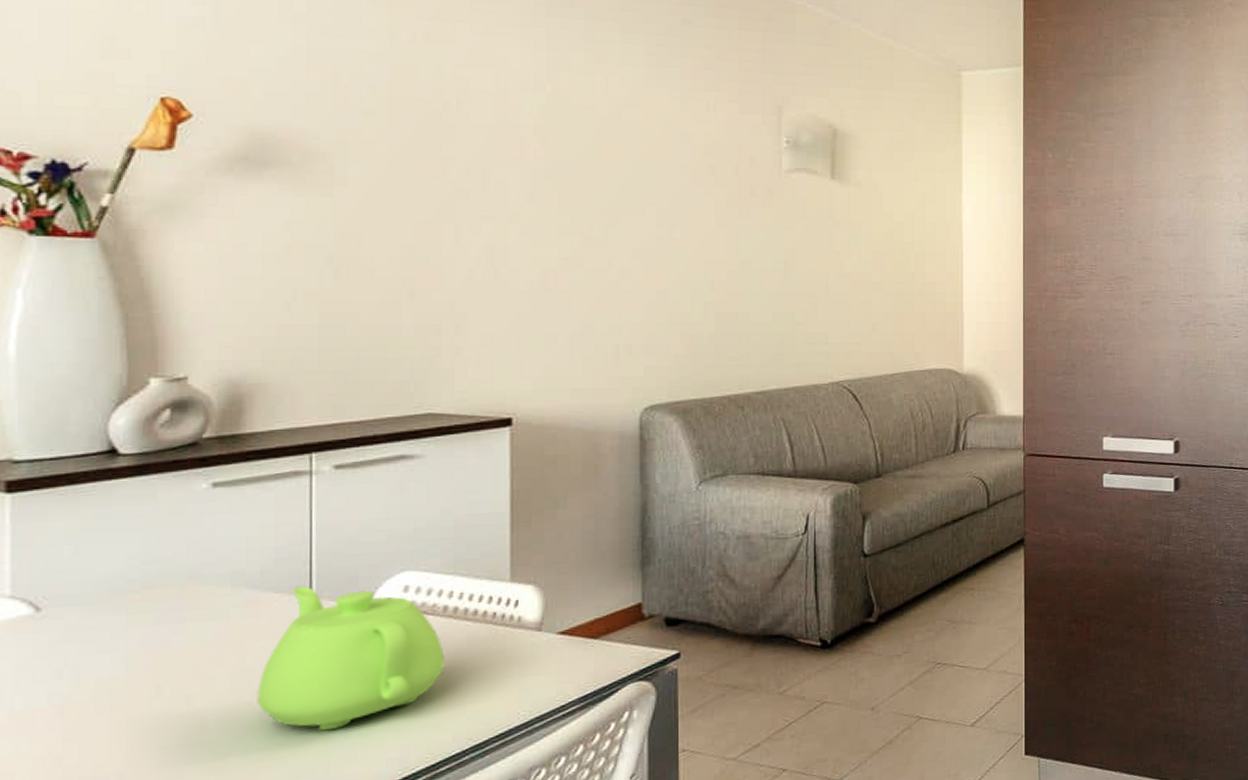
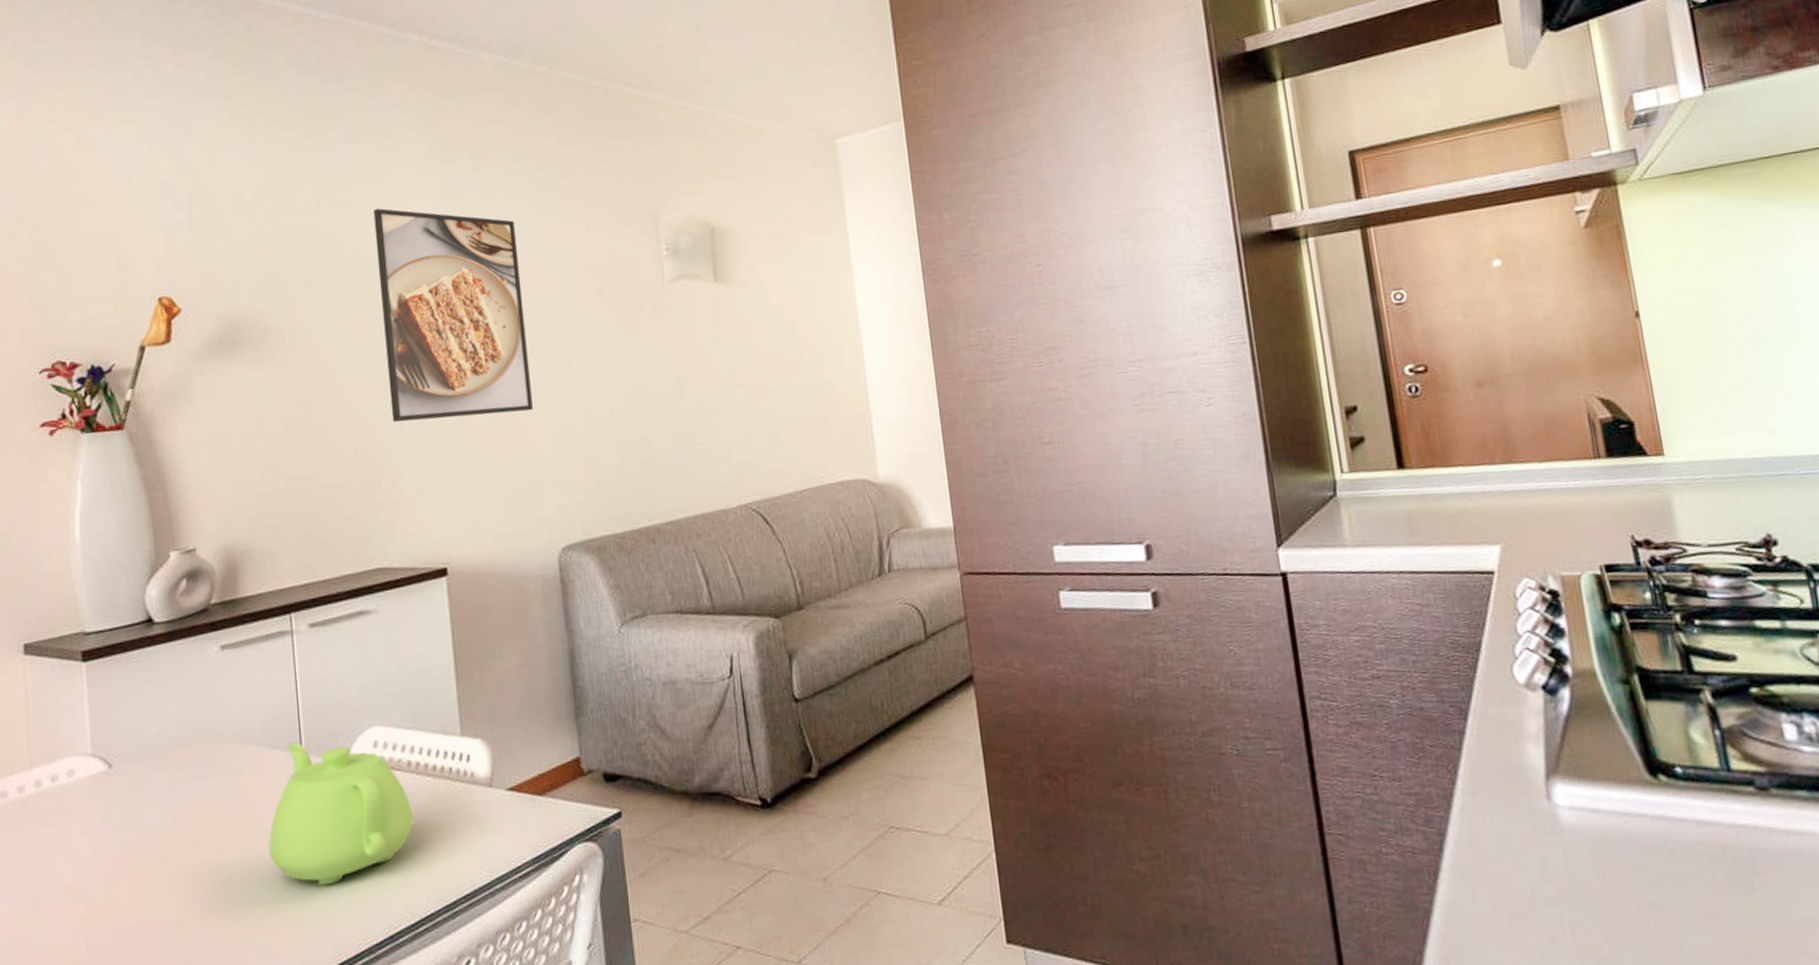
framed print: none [461,48,628,275] -> present [373,208,533,423]

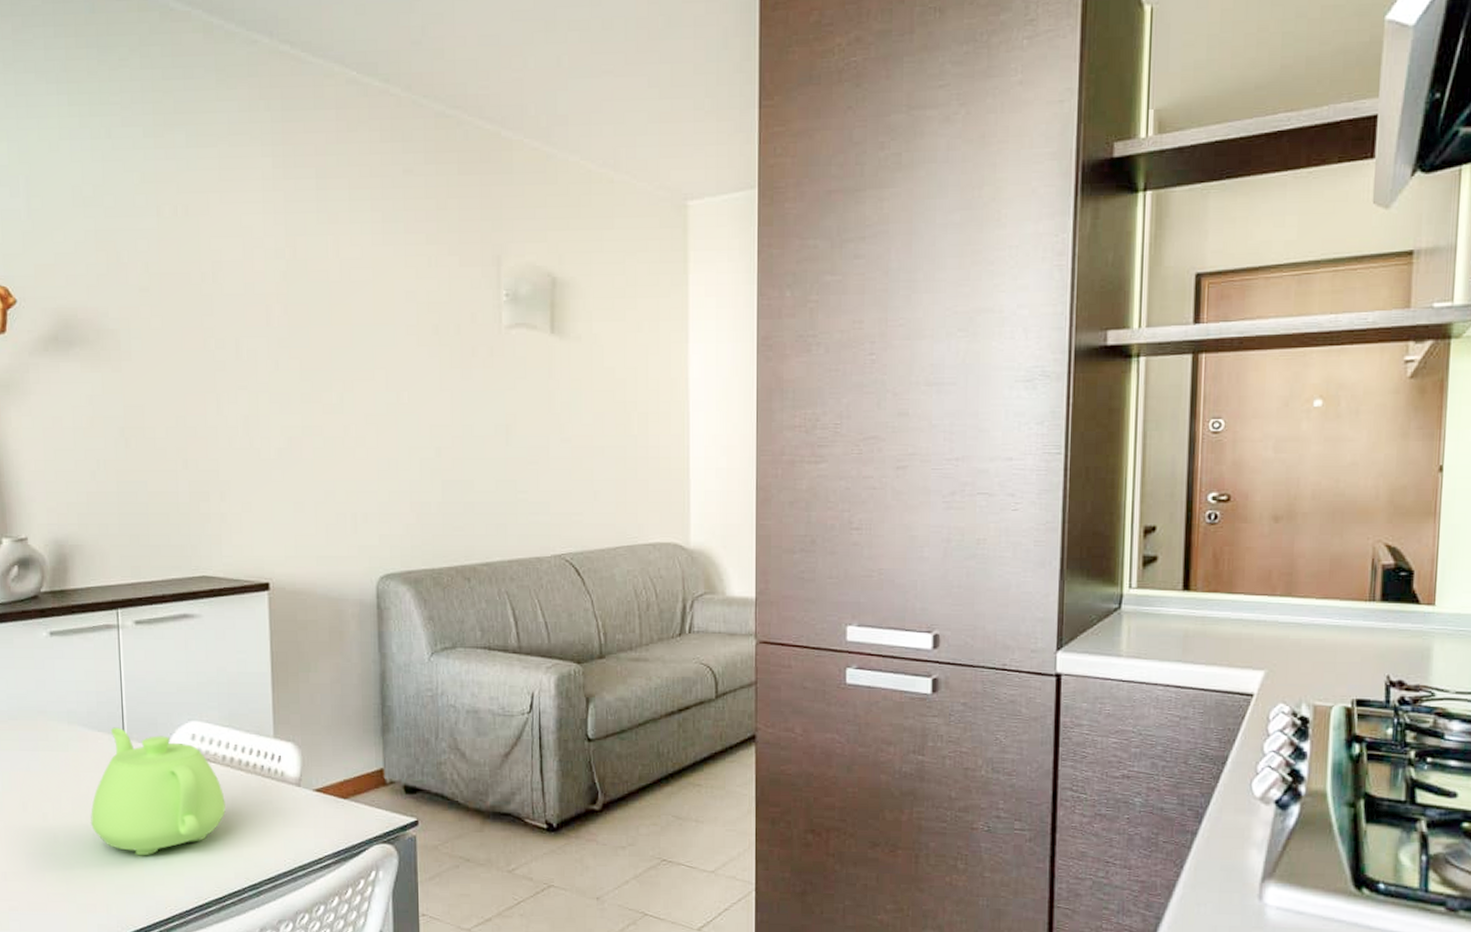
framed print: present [373,208,533,423] -> none [214,218,362,442]

